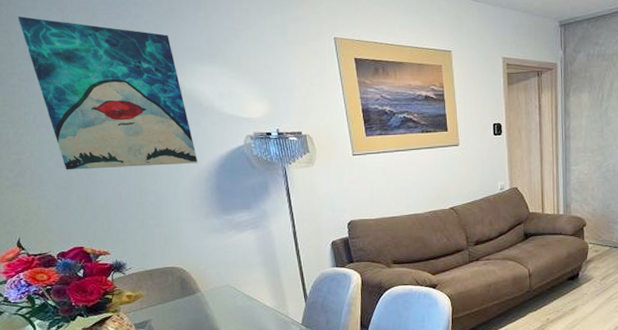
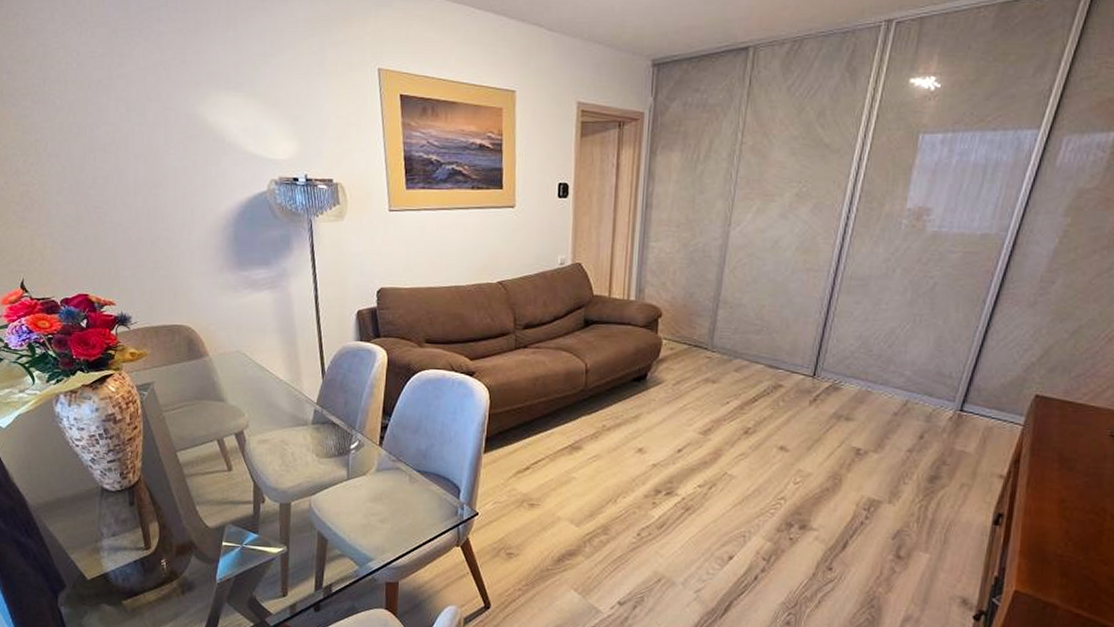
wall art: present [17,16,198,170] -> none [34,28,216,209]

